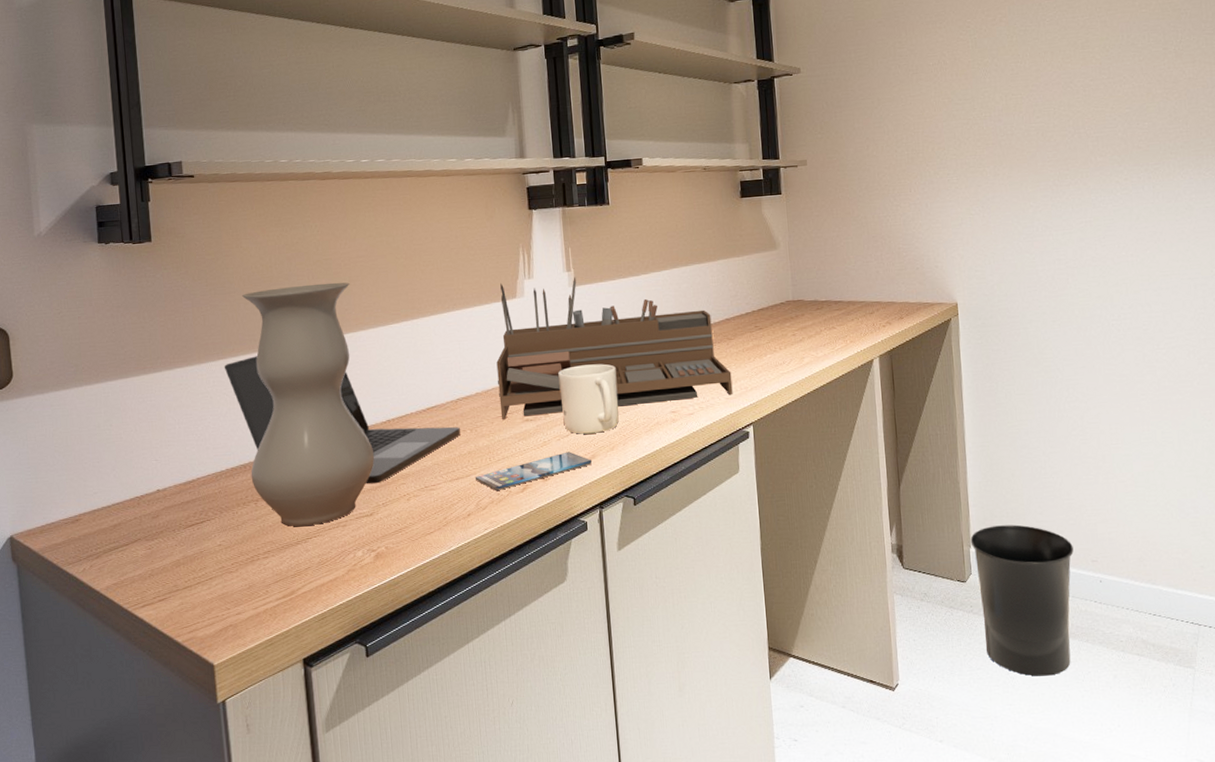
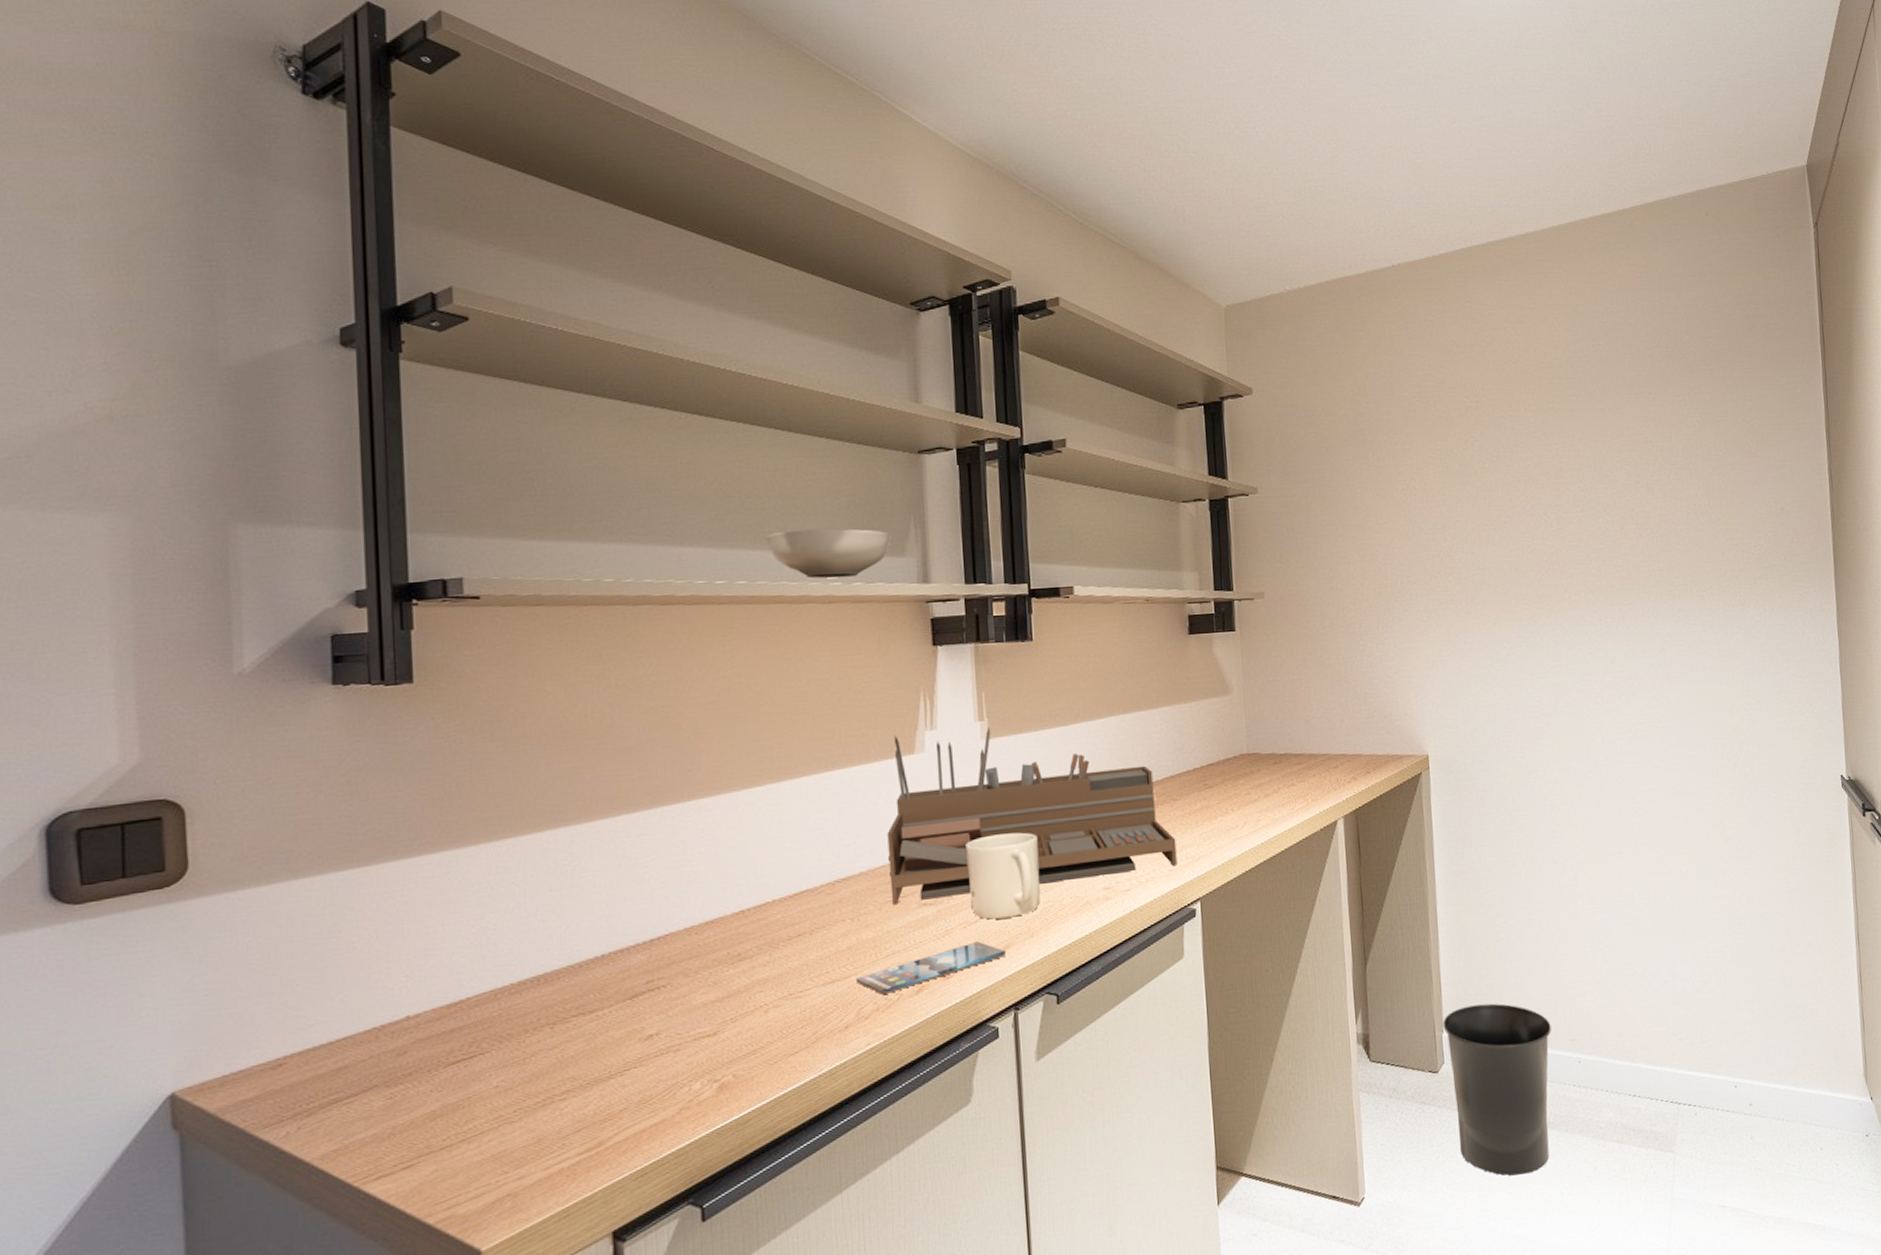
laptop: present [224,356,460,484] -> none [512,832,838,995]
vase: present [242,282,375,527] -> none [543,735,722,1056]
bowl: none [397,115,495,156] -> present [765,528,892,579]

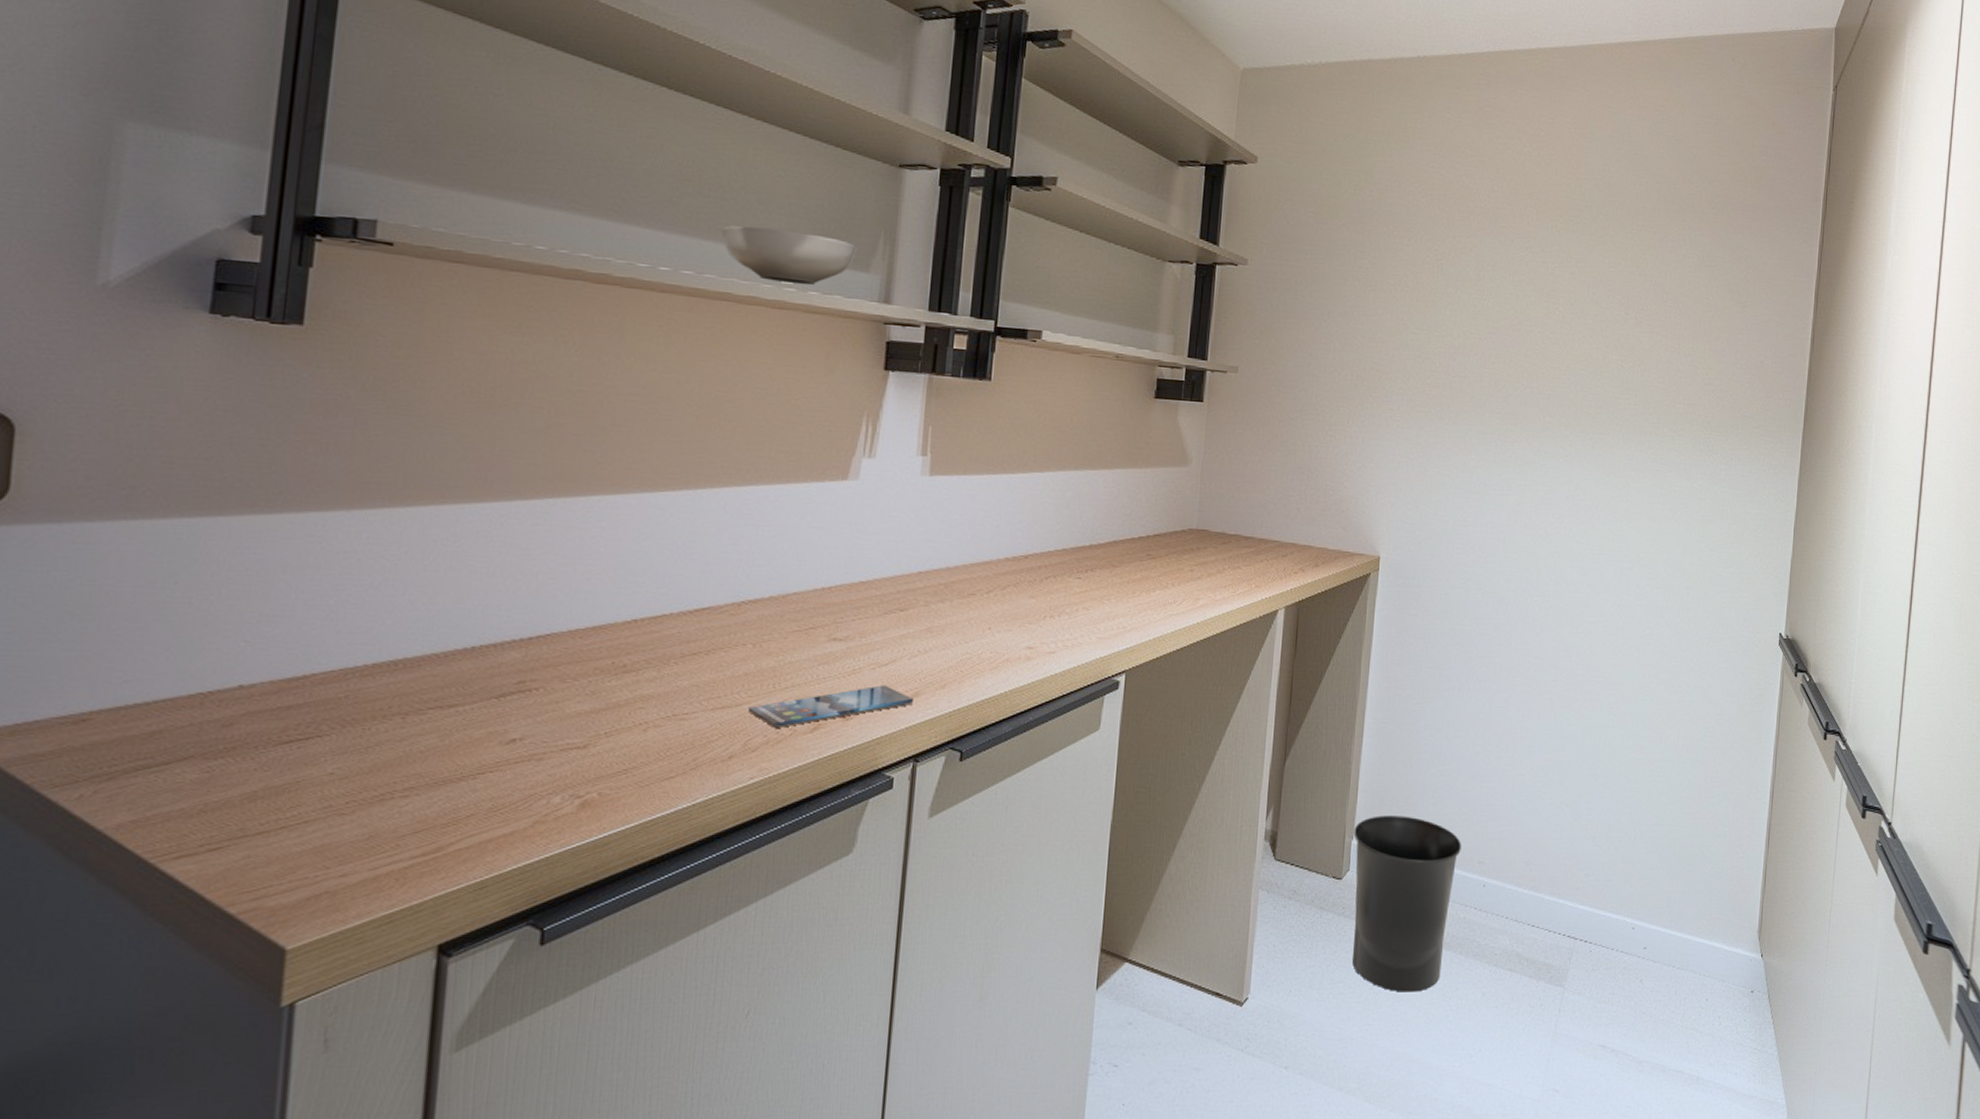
desk organizer: present [887,727,1178,905] -> none [799,458,1110,635]
mug: present [964,832,1041,920] -> none [884,576,965,665]

